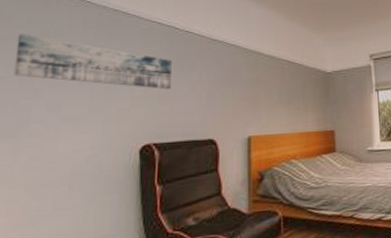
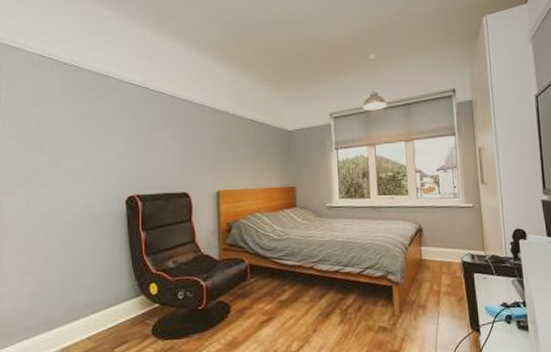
wall art: present [13,33,172,89] -> none [22,96,149,146]

